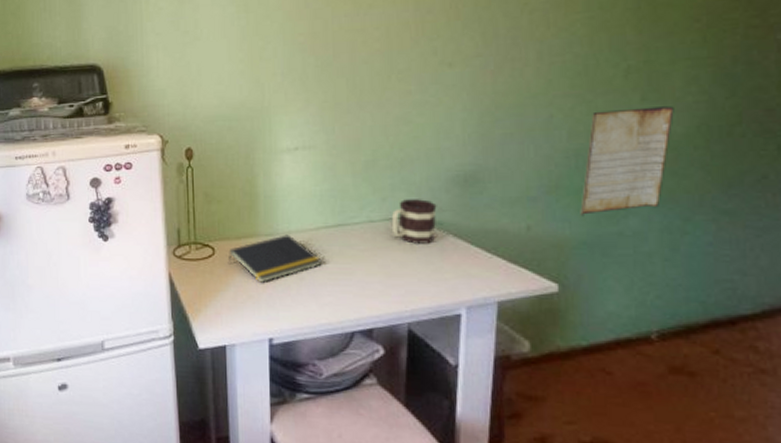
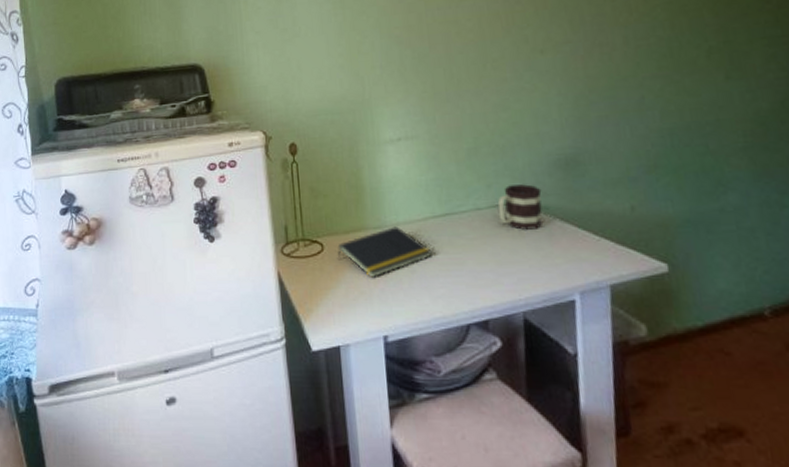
periodic table: present [580,106,674,217] -> none [680,83,758,195]

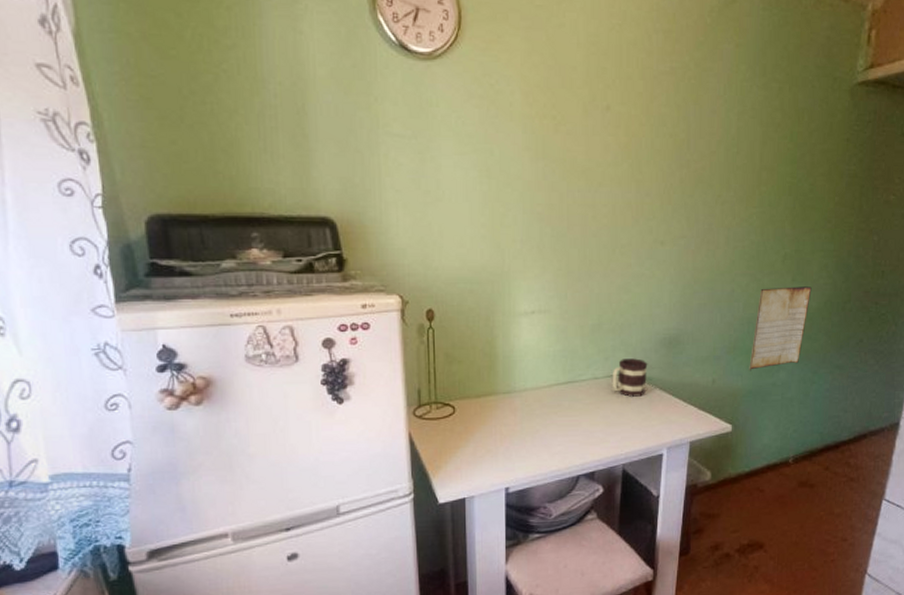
notepad: present [337,226,432,277] -> none [469,392,554,437]
periodic table: none [680,83,758,195] -> present [749,286,812,372]

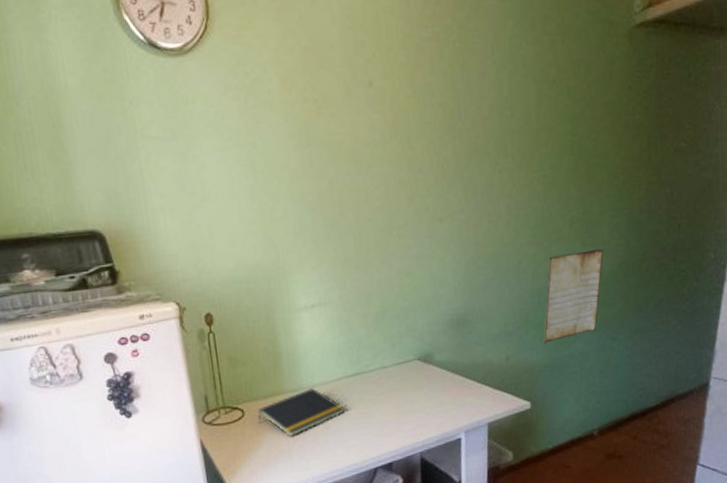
notepad: none [469,392,554,437] -> present [258,388,345,437]
mug: present [612,358,648,397] -> none [401,343,437,383]

